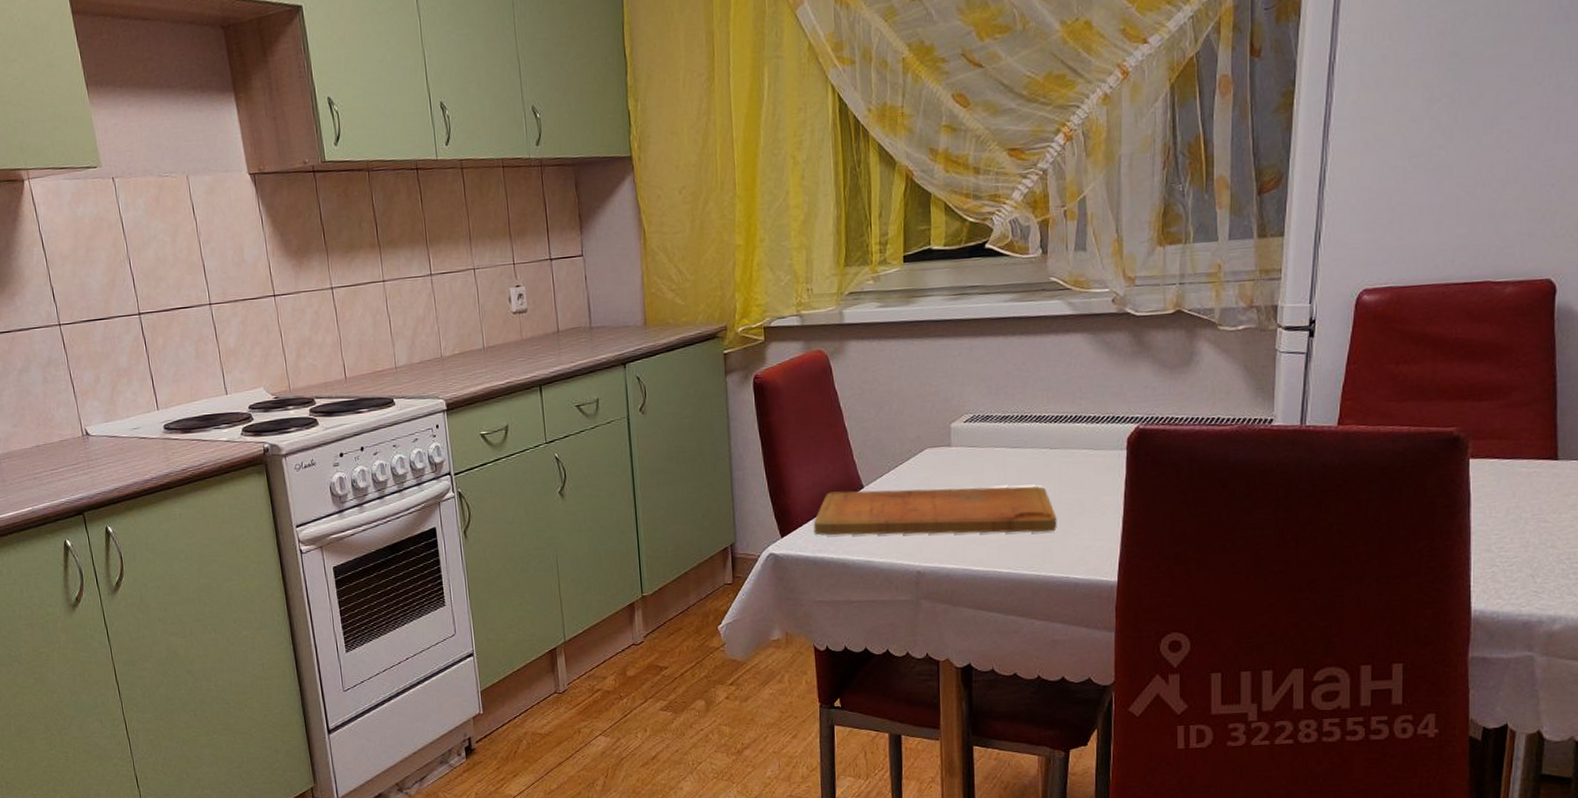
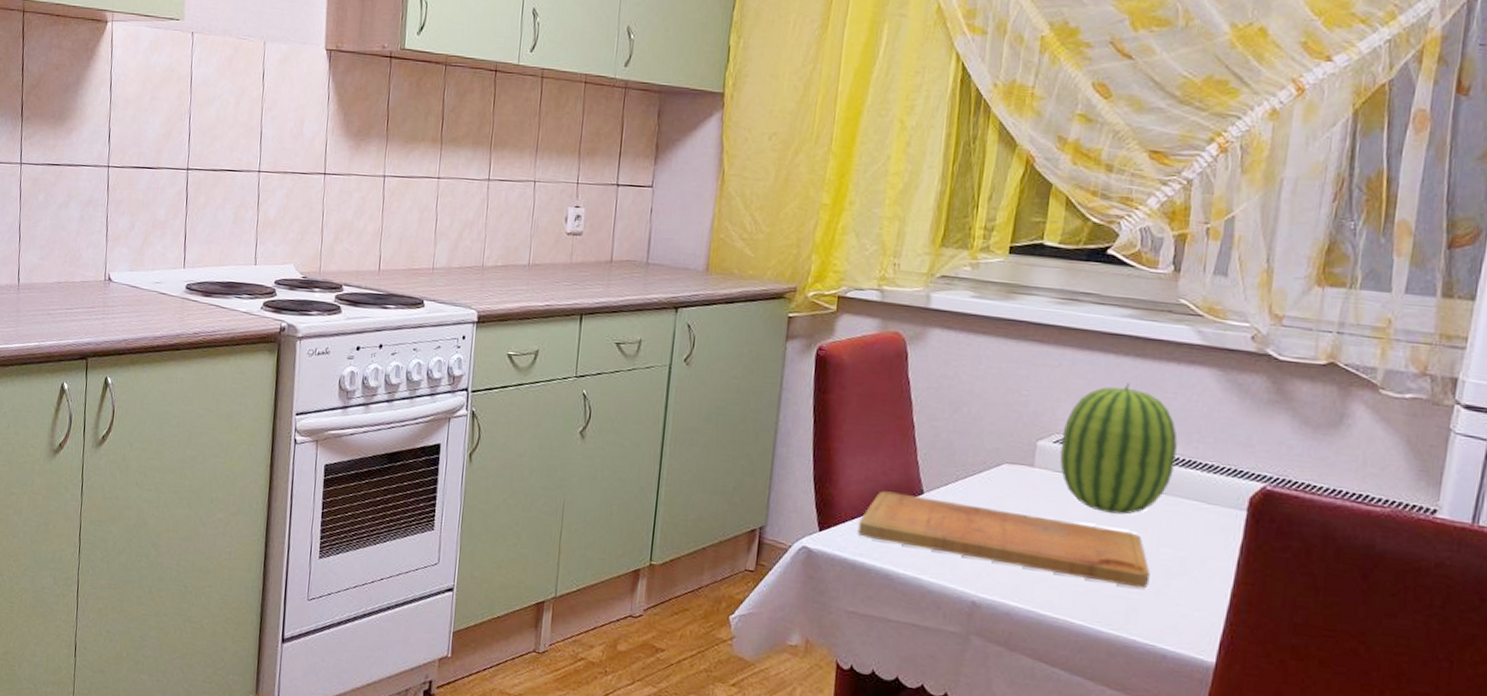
fruit: none [970,359,1065,474] -> present [1059,383,1178,515]

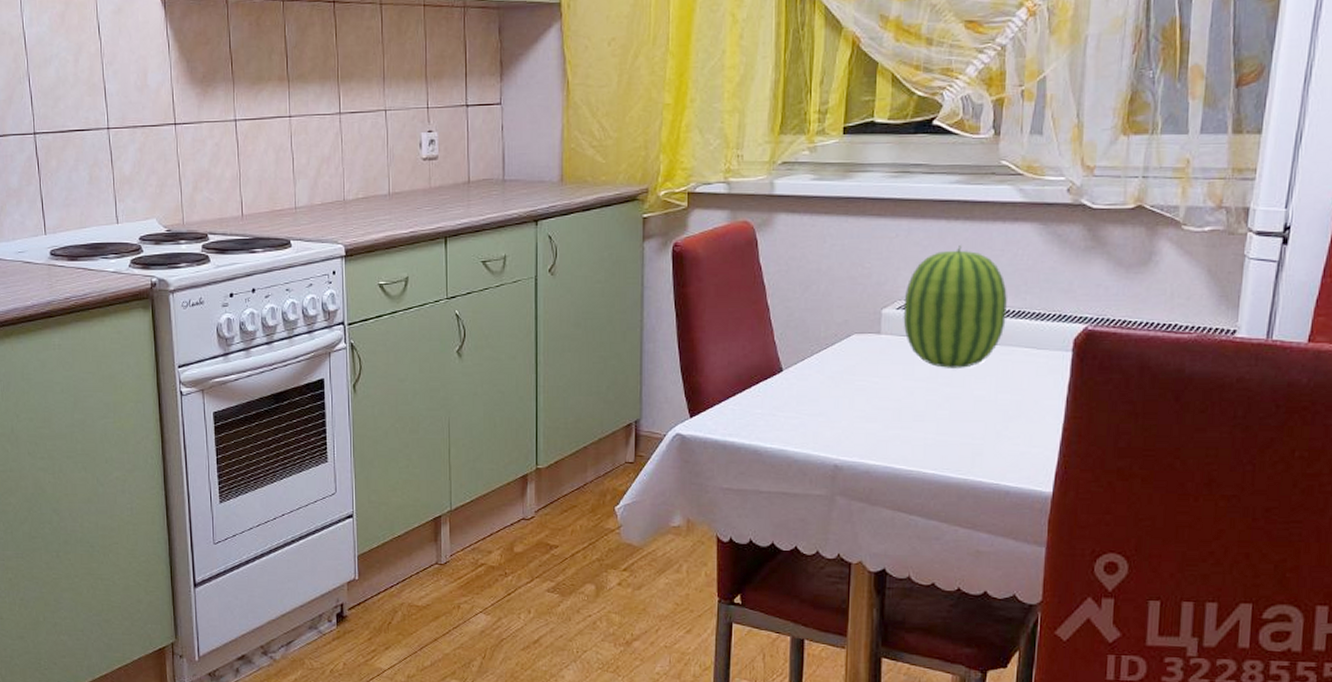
cutting board: present [857,491,1151,589] -> none [725,373,991,434]

